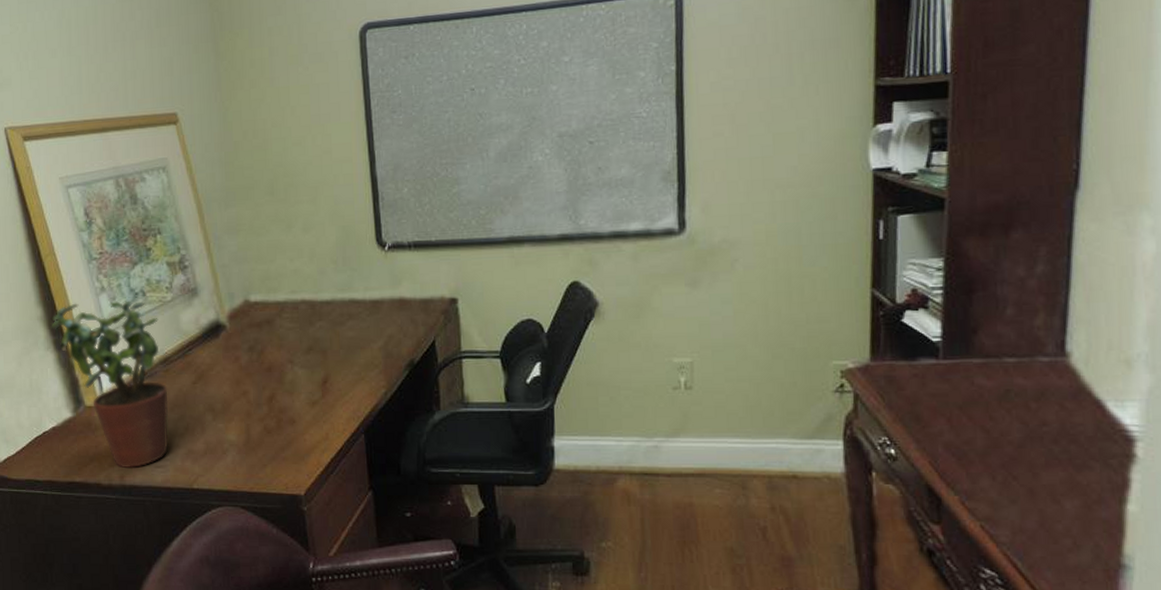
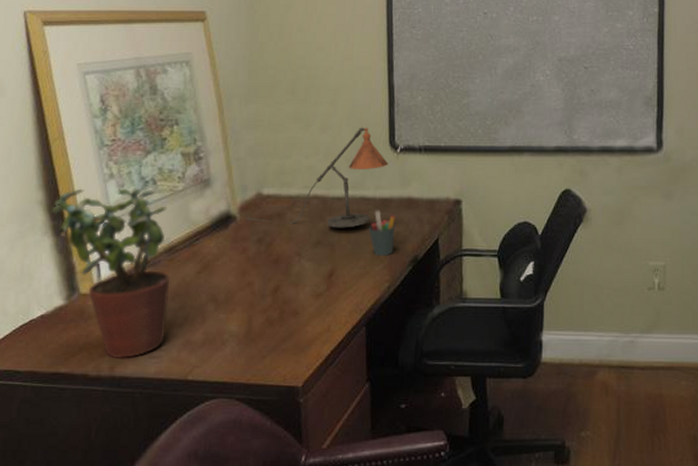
desk lamp: none [236,225,377,333] -> present [246,127,389,228]
pen holder: none [360,312,389,362] -> present [368,210,396,257]

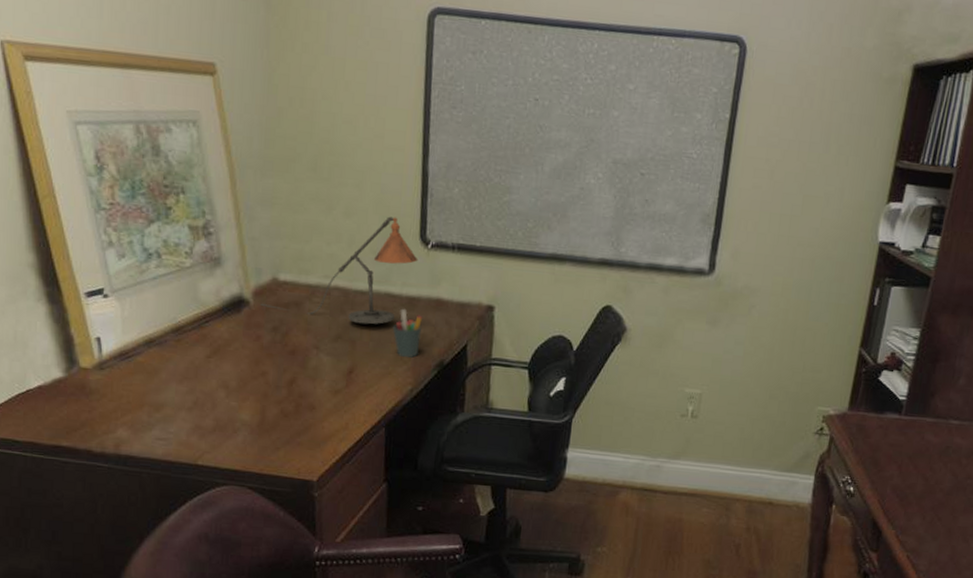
potted plant: present [51,188,170,359] -> none [44,254,178,438]

